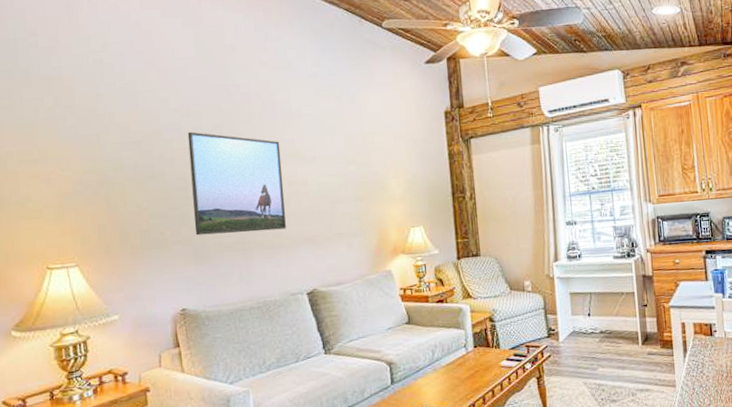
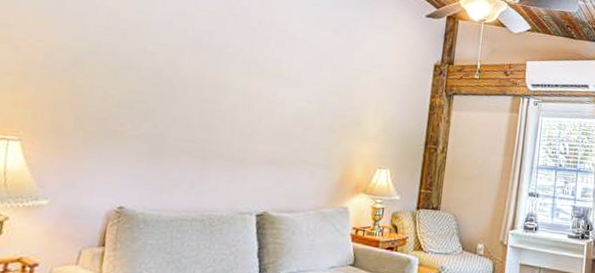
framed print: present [187,131,286,236] -> none [156,31,268,145]

